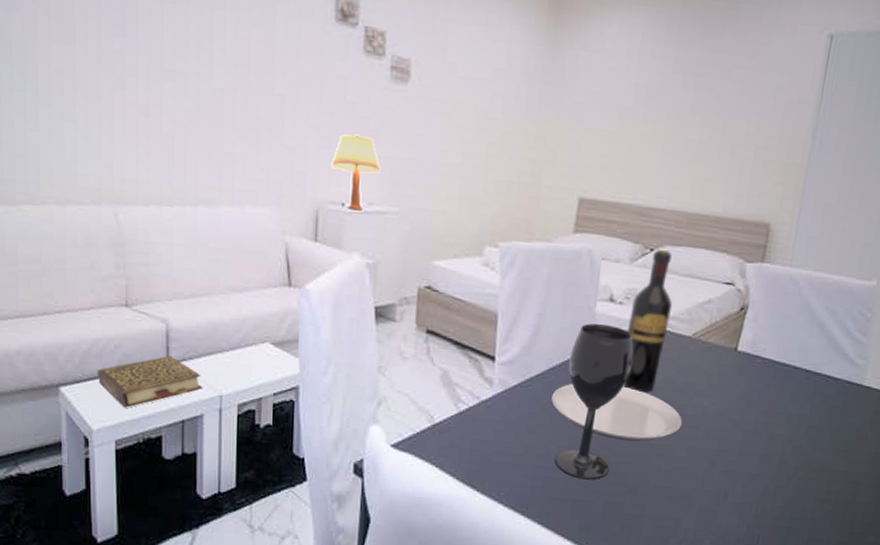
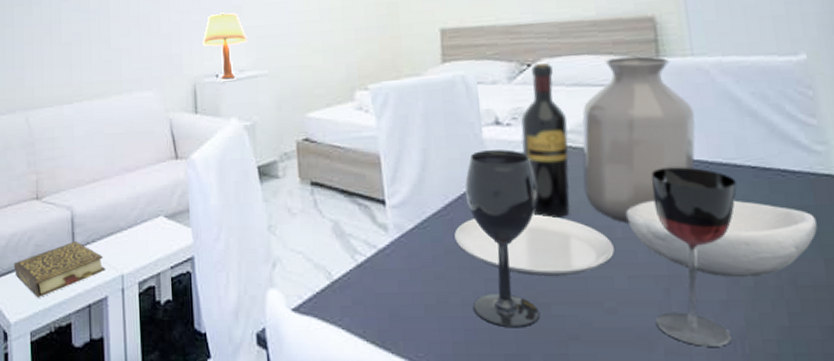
vase: none [670,256,778,404] -> present [582,56,696,223]
wineglass: none [698,361,791,508] -> present [651,167,737,347]
bowl: none [698,387,839,458] -> present [626,200,817,278]

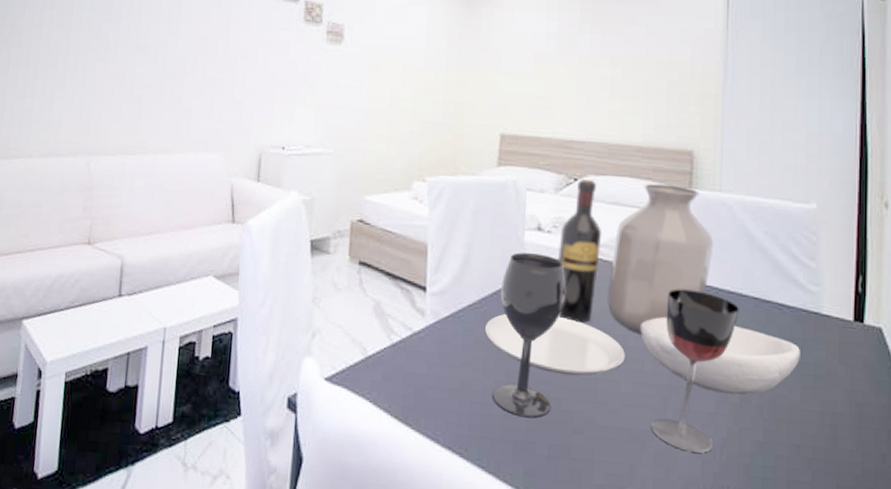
book: present [13,240,106,298] -> none [56,289,149,340]
table lamp: present [204,13,246,80] -> none [275,88,316,153]

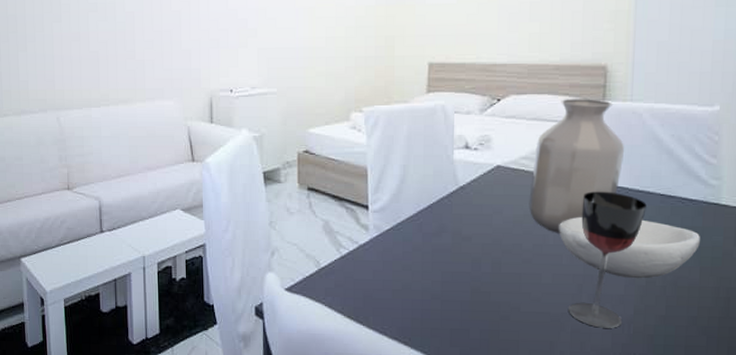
plate: present [485,313,625,376] -> none [422,222,545,271]
wine glass: present [493,252,567,418] -> none [431,170,493,310]
wine bottle: present [557,179,603,322] -> none [483,99,524,226]

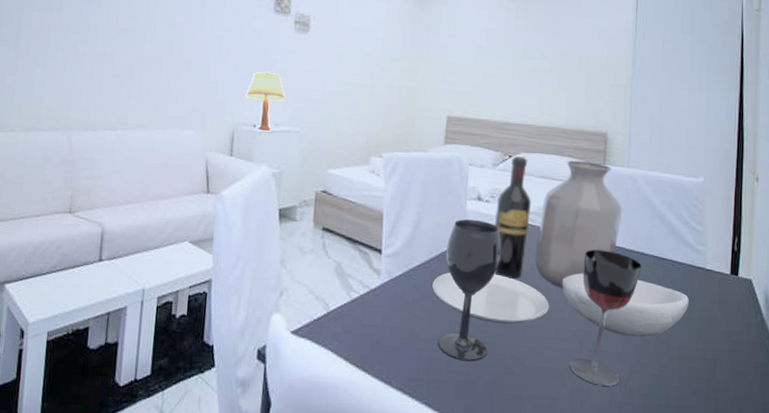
table lamp: none [221,35,259,95] -> present [247,72,285,131]
plate: none [422,222,545,271] -> present [432,272,549,324]
wine glass: none [431,170,493,310] -> present [438,219,502,361]
wine bottle: none [483,99,524,226] -> present [494,156,532,279]

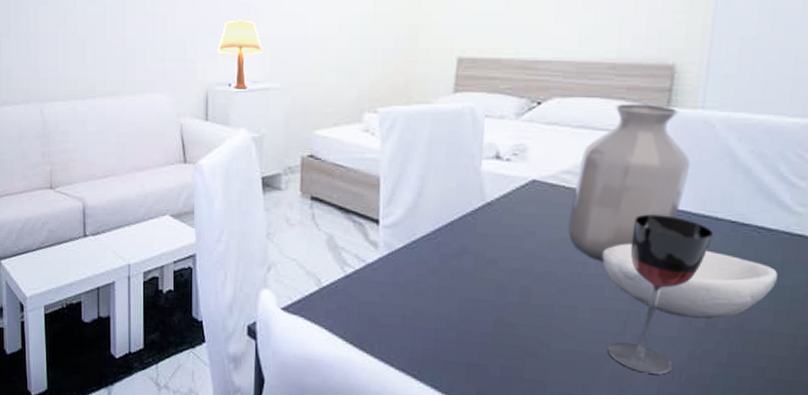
plate: present [432,272,549,324] -> none [439,243,584,303]
wine glass: present [438,219,502,361] -> none [446,182,526,343]
wine bottle: present [494,156,532,279] -> none [515,103,567,251]

